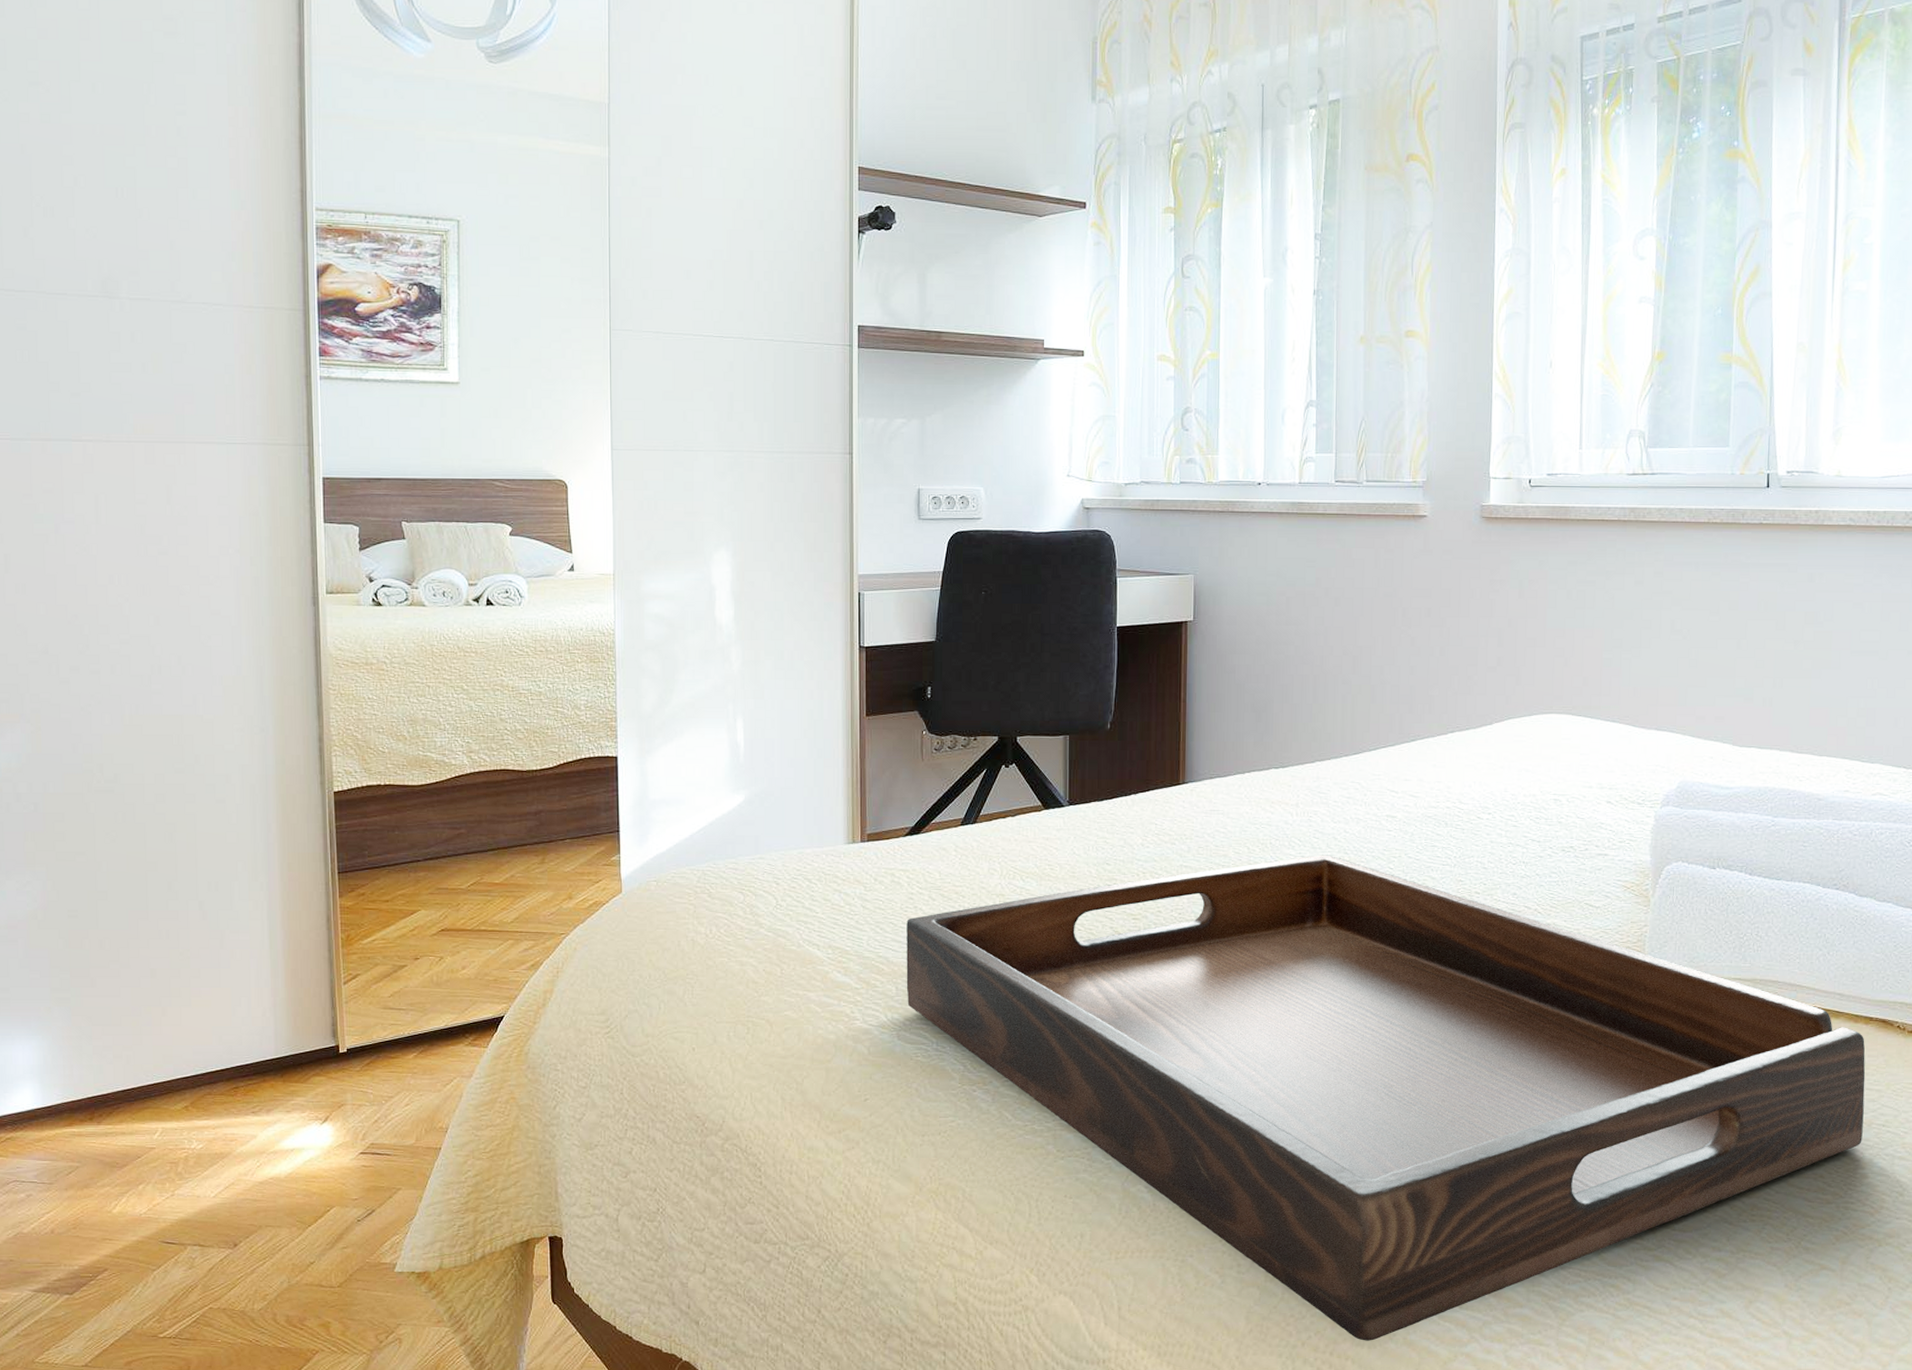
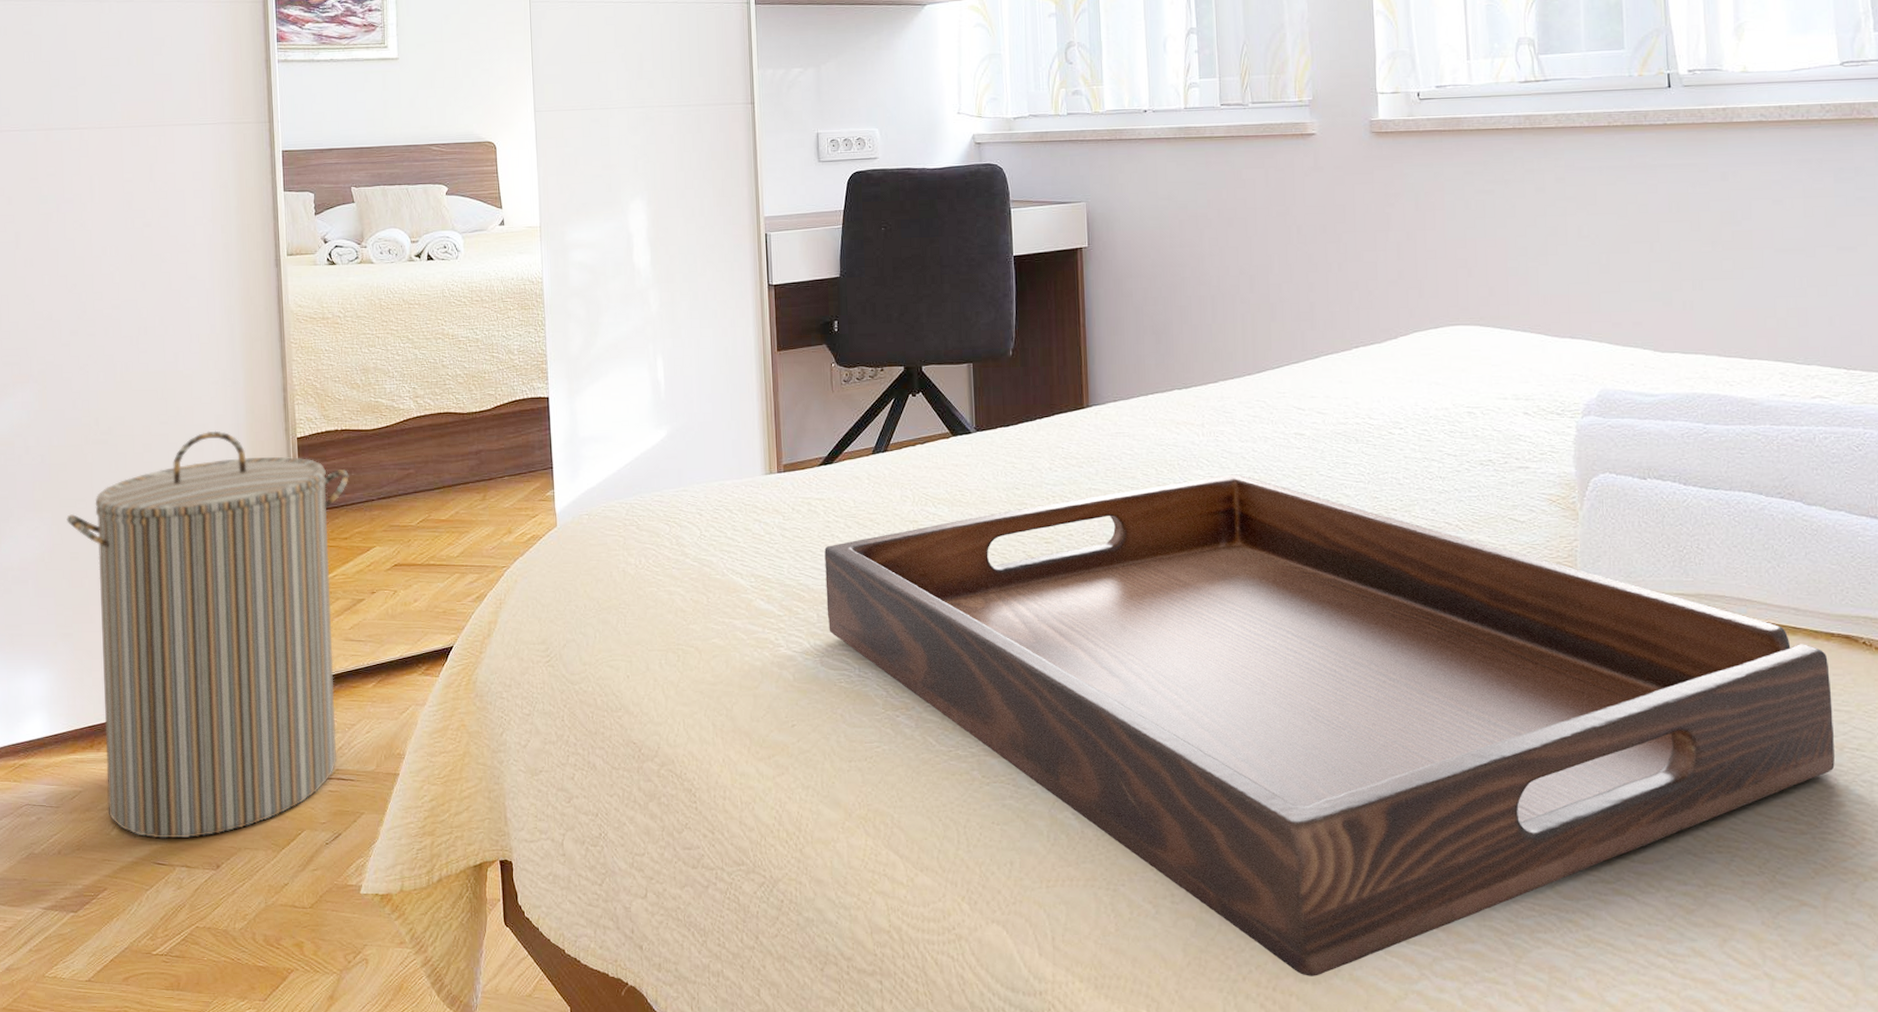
laundry hamper: none [64,781,392,1216] -> present [66,430,349,839]

